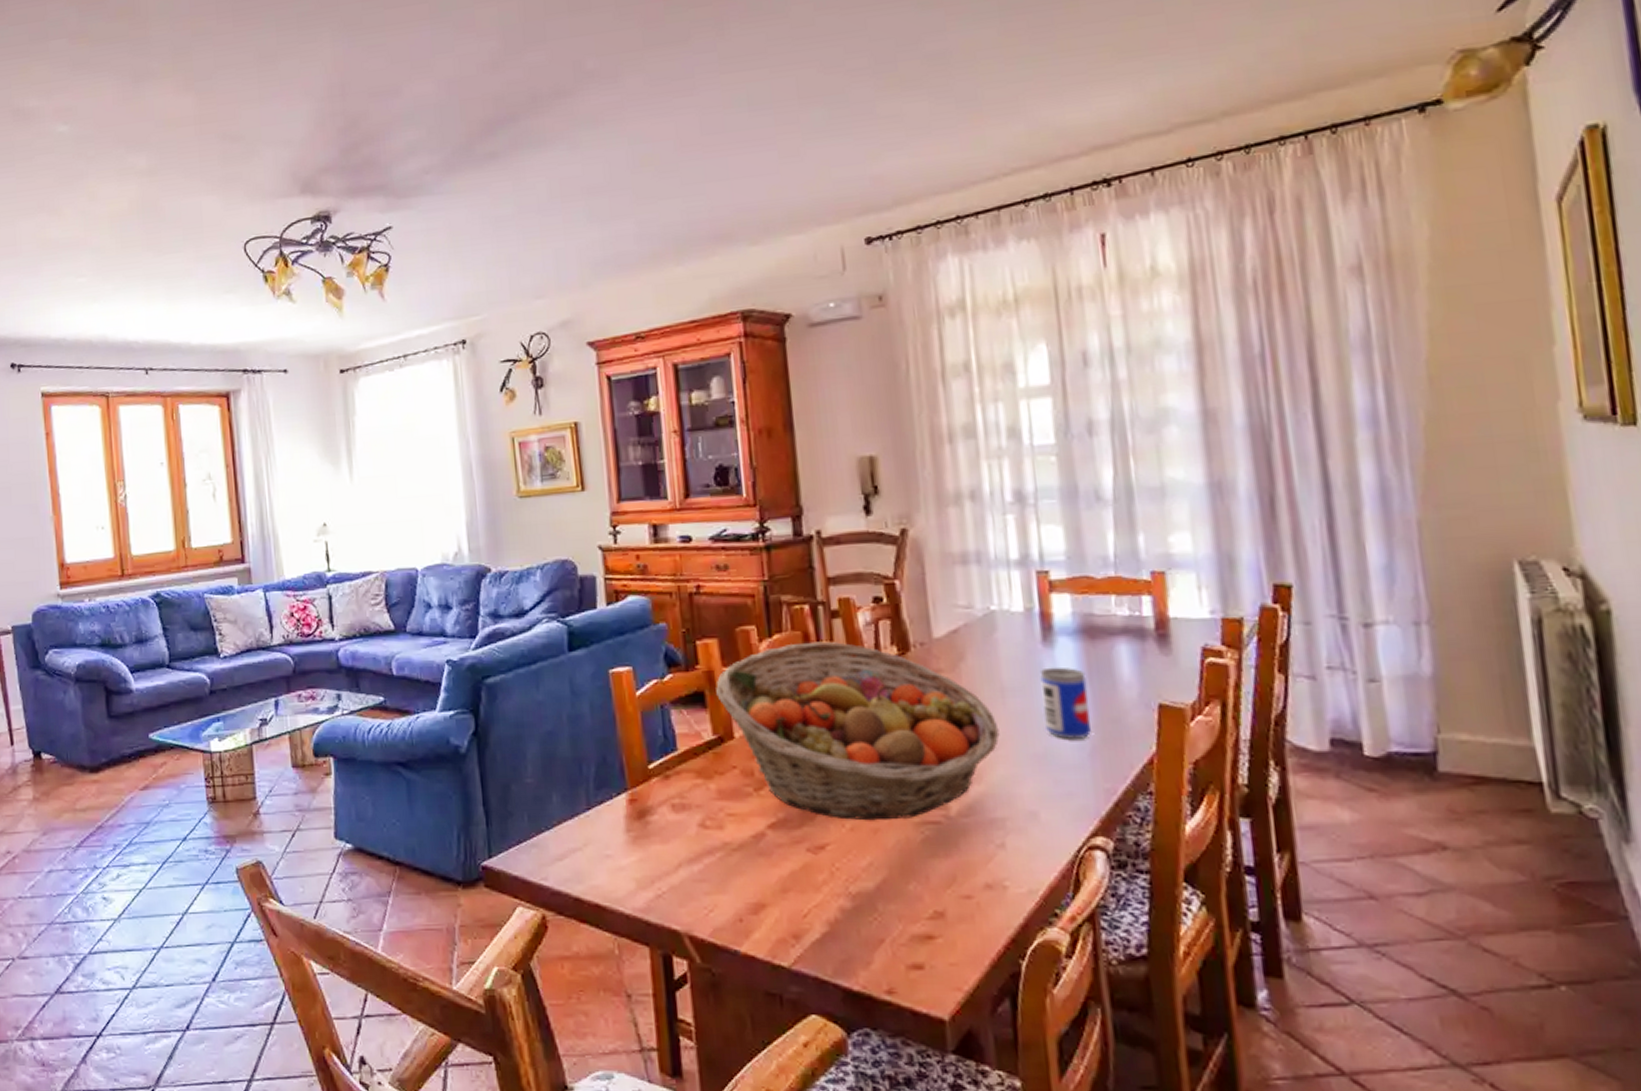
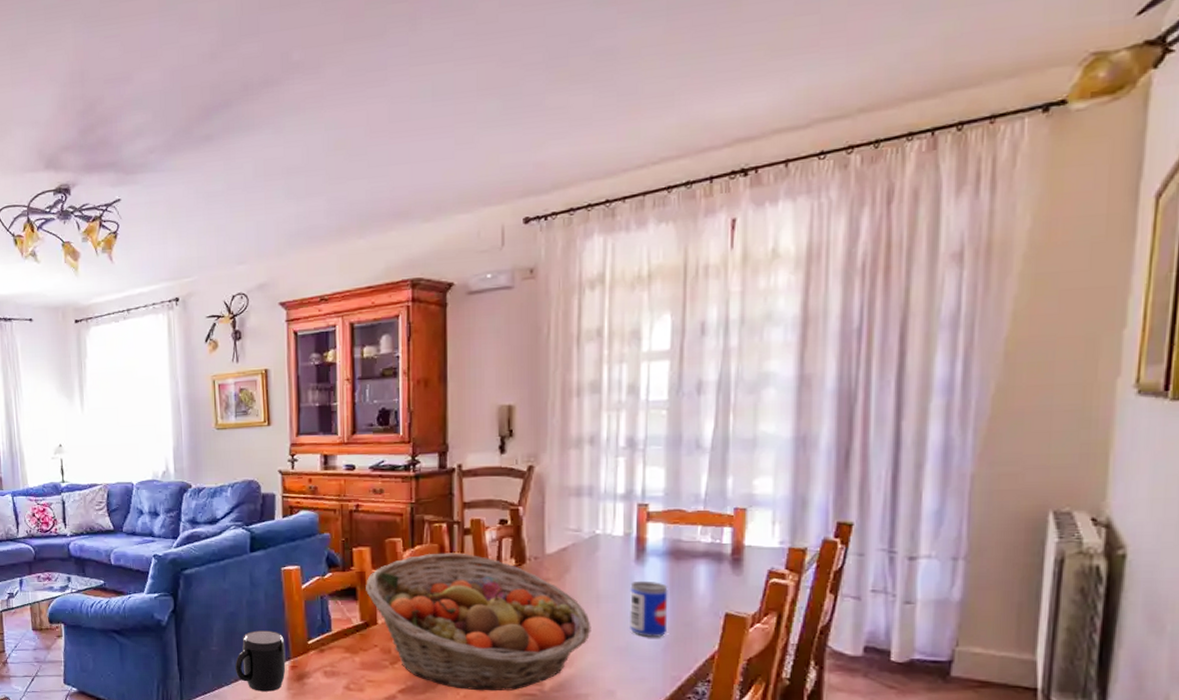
mug: none [557,753,623,836] -> present [235,630,286,692]

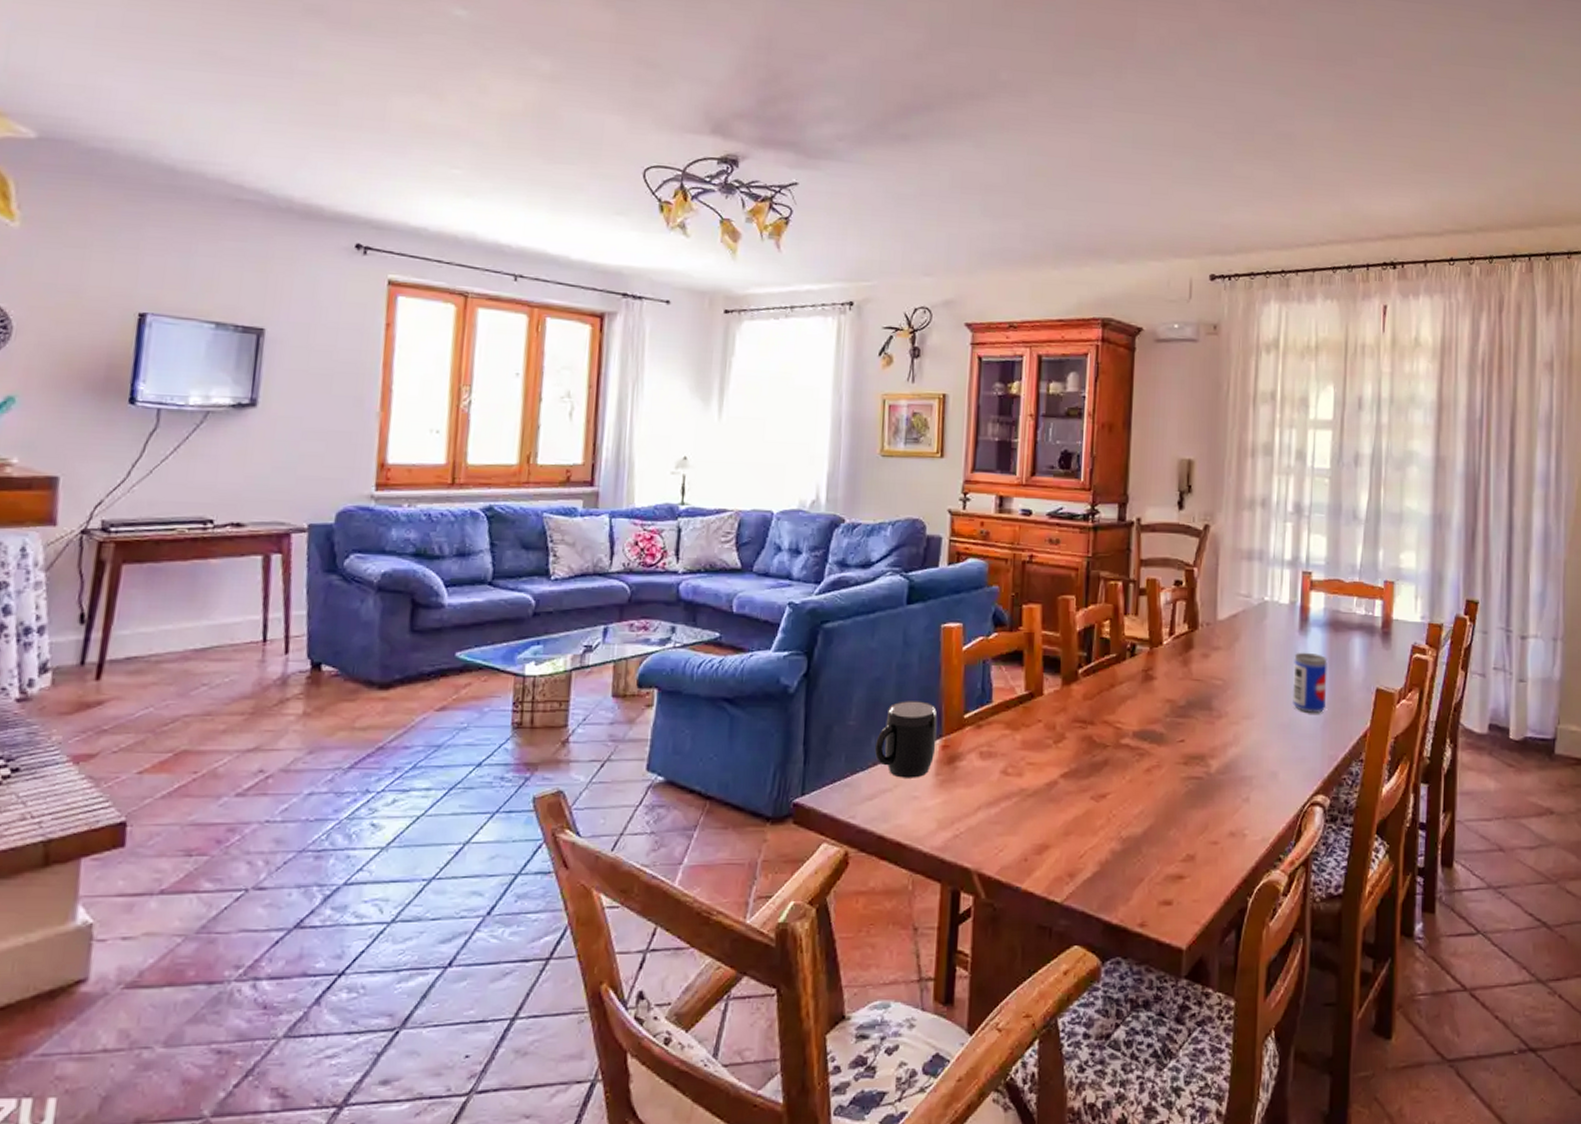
fruit basket: present [366,553,591,691] -> none [1033,614,1258,774]

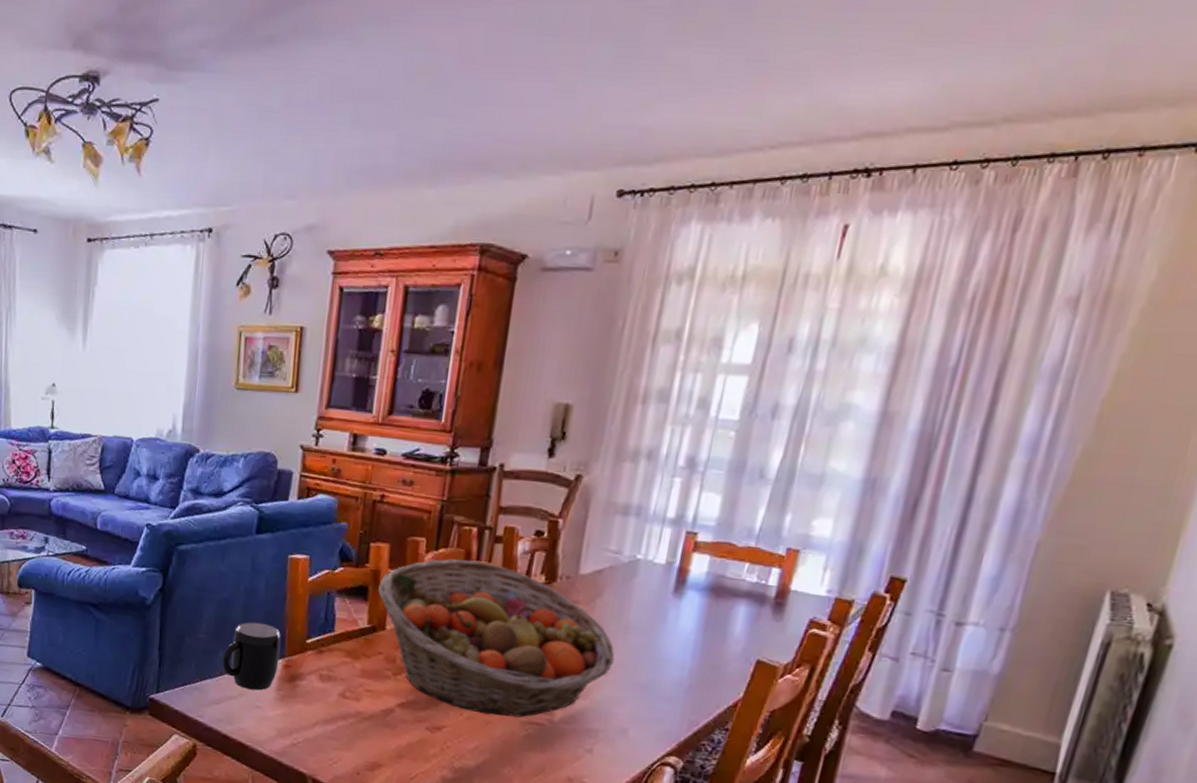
fruit basket: none [1033,614,1258,774] -> present [378,559,615,718]
beer can: present [1292,652,1328,713] -> none [654,614,703,678]

